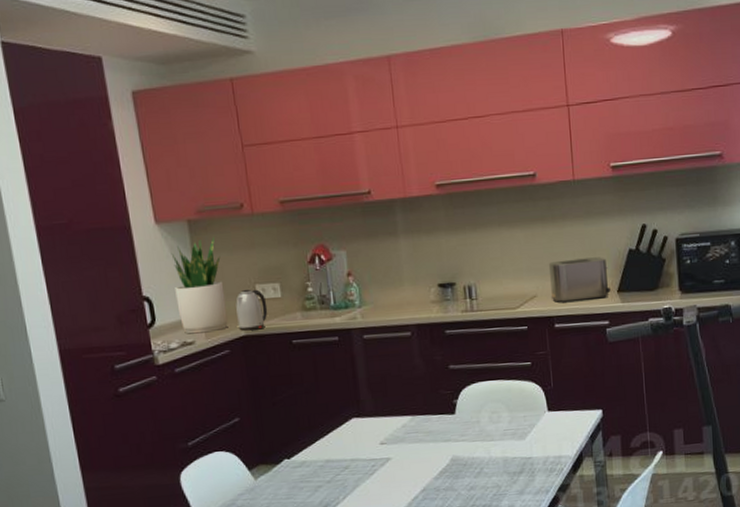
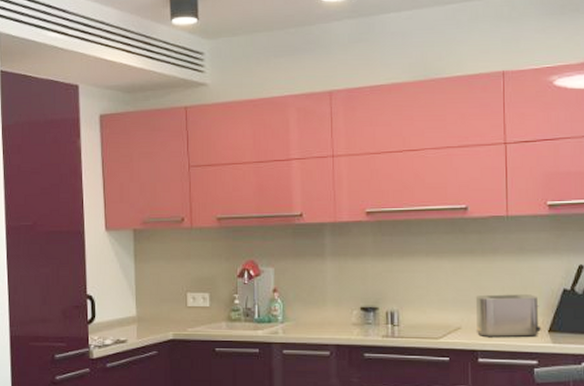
planter: present [171,237,228,334] -> none [115,247,159,333]
kettle: present [235,289,268,331] -> none [167,297,196,335]

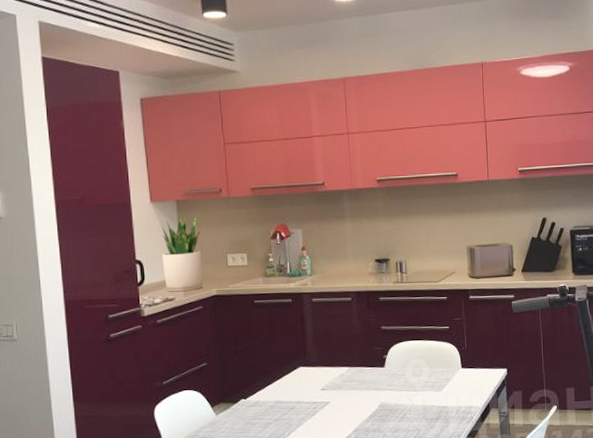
planter: none [115,247,159,333] -> present [161,215,203,292]

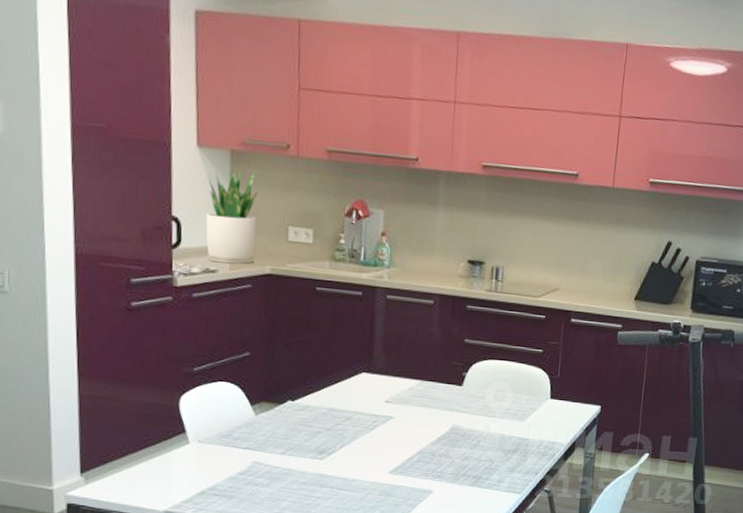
toaster: present [465,243,516,279] -> none [573,259,630,303]

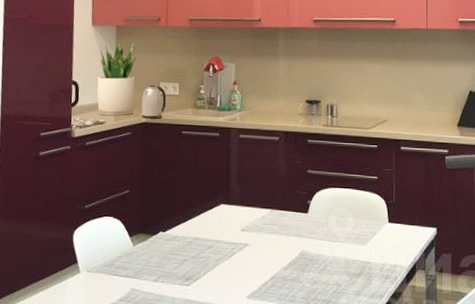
kettle: none [264,229,297,271] -> present [141,86,167,119]

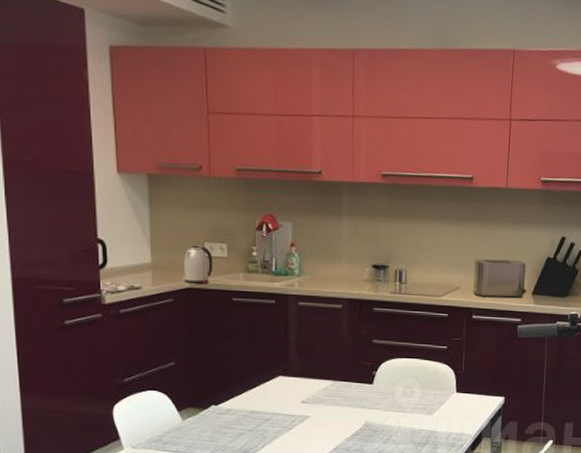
planter: present [97,41,137,116] -> none [129,193,175,281]
toaster: none [399,93,451,130] -> present [473,258,527,298]

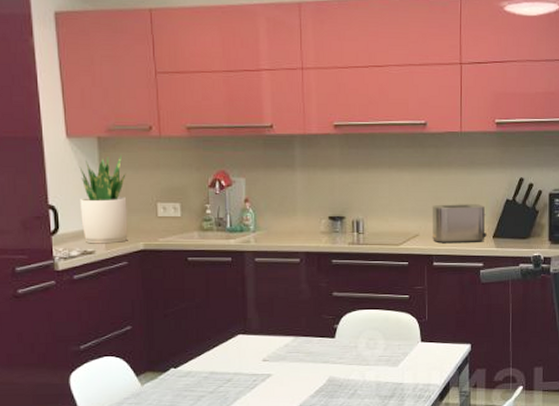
planter: none [129,193,175,281] -> present [79,155,128,244]
kettle: present [184,246,213,284] -> none [137,207,167,245]

